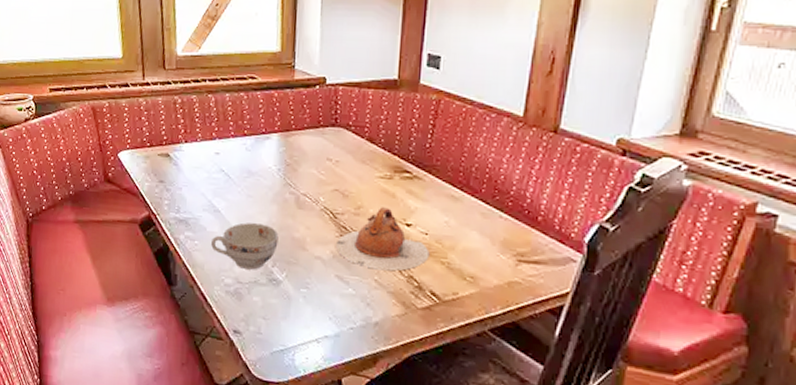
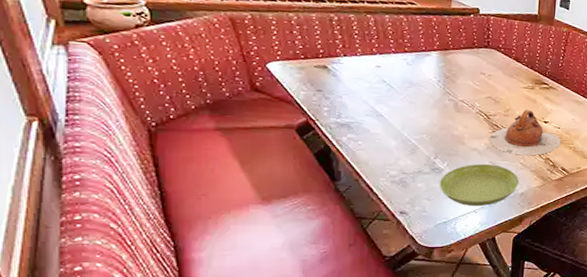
teacup: present [211,223,279,270] -> none [375,124,440,162]
saucer: none [276,277,373,335] -> present [439,164,519,207]

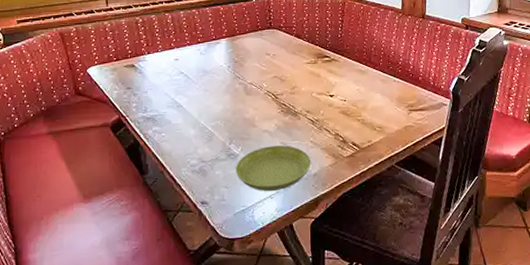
teapot: present [490,110,561,156] -> none [279,85,349,133]

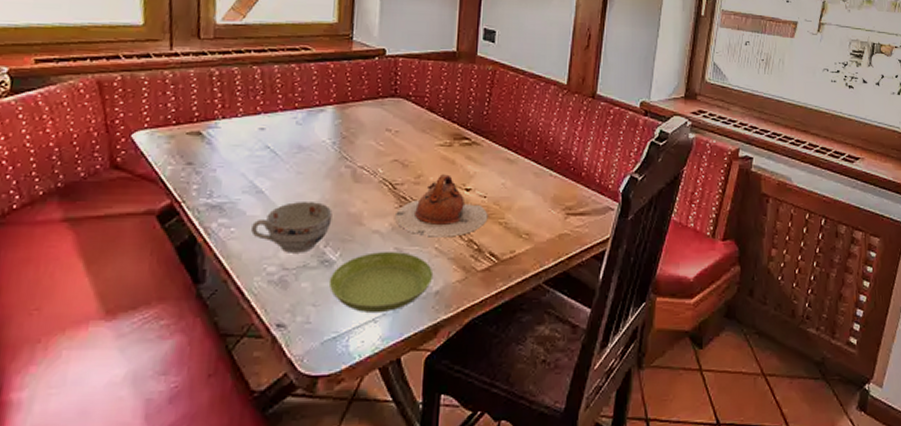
teacup: none [177,111,233,150] -> present [251,202,333,253]
teapot: none [279,85,349,133] -> present [395,174,488,237]

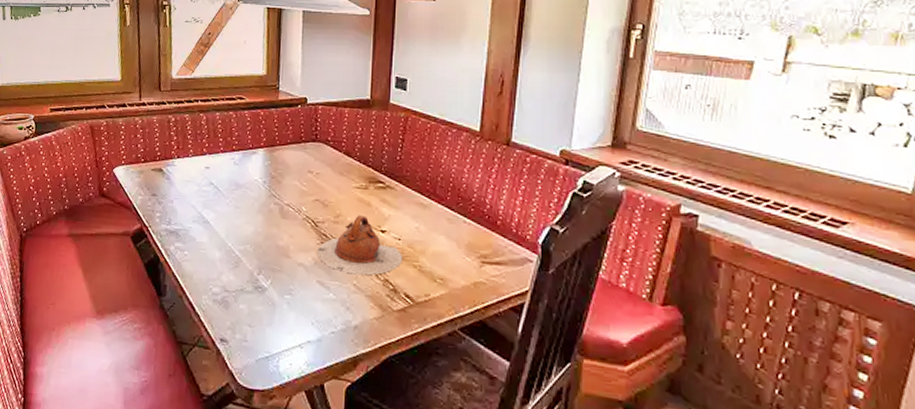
teacup: present [251,202,333,253] -> none [200,233,264,278]
saucer: present [328,252,434,314] -> none [261,283,353,340]

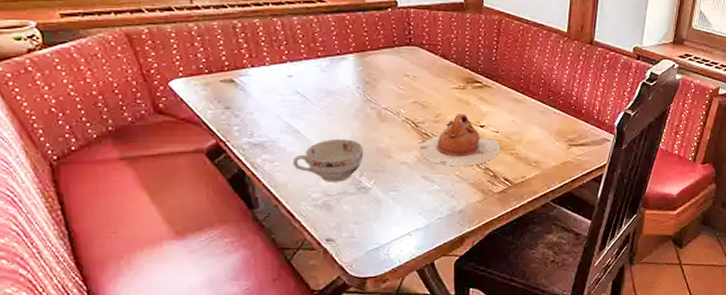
teacup: none [200,233,264,278] -> present [293,139,364,182]

